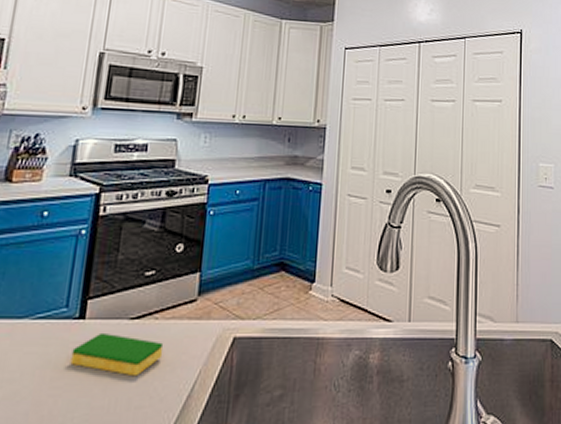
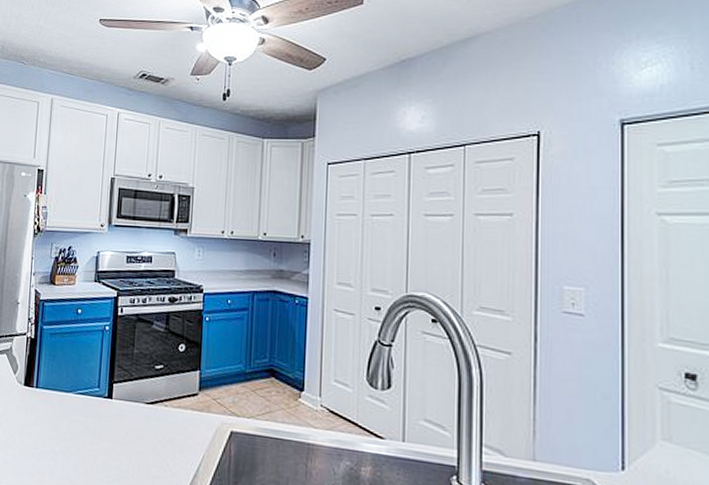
dish sponge: present [70,332,164,377] -> none [103,411,173,452]

